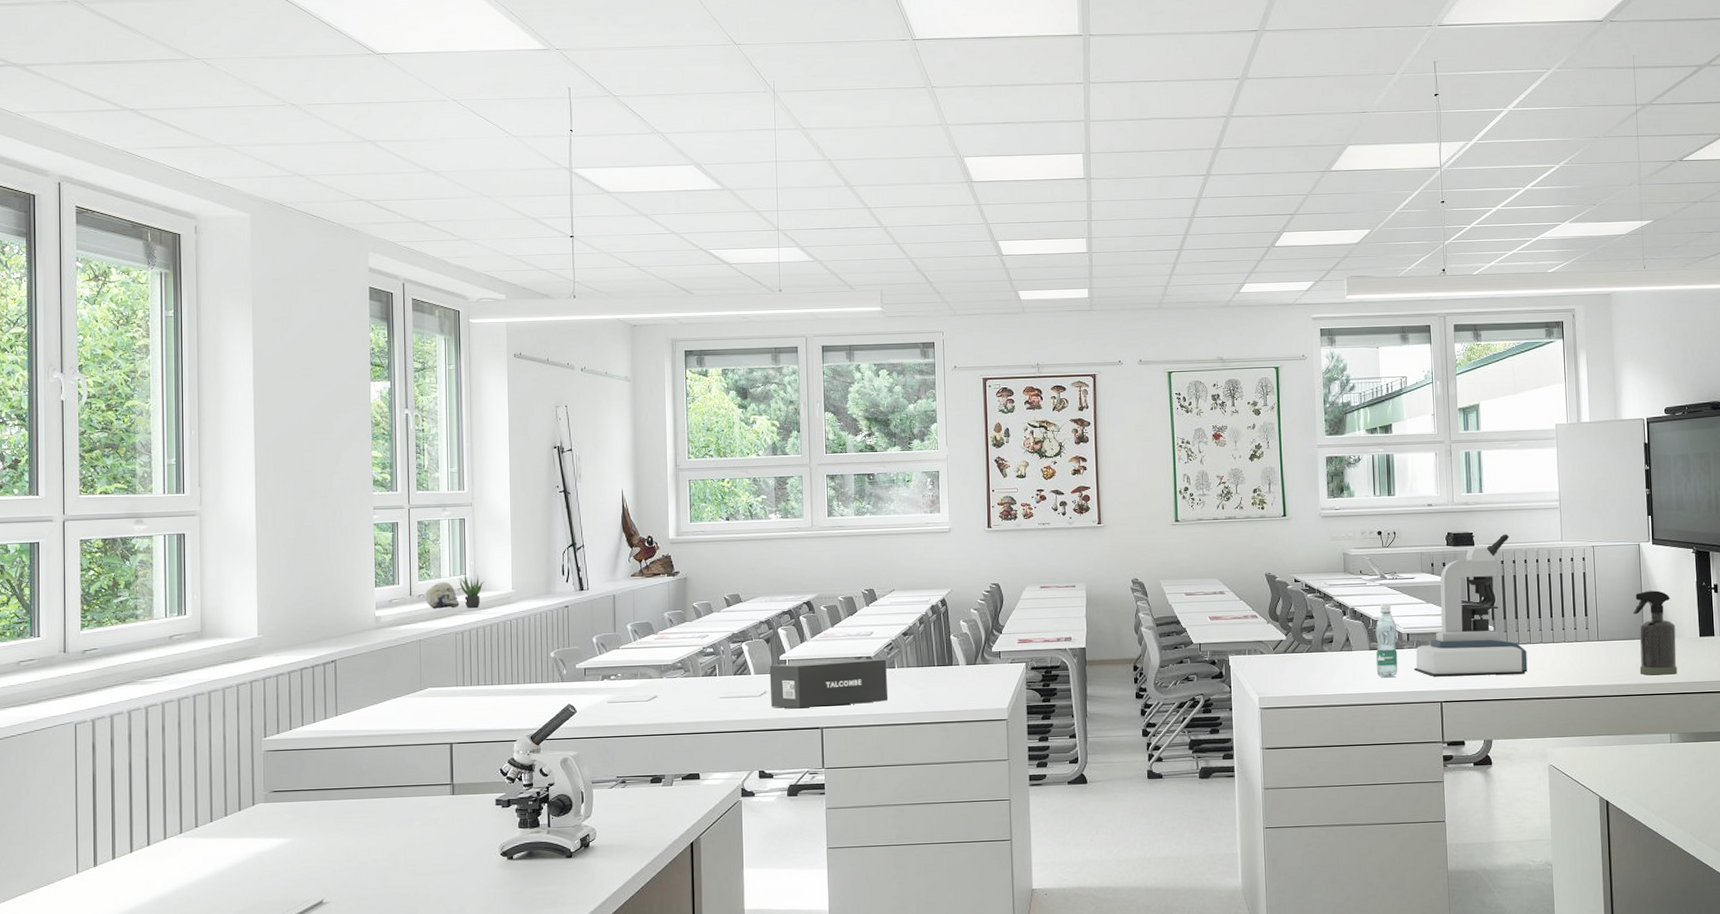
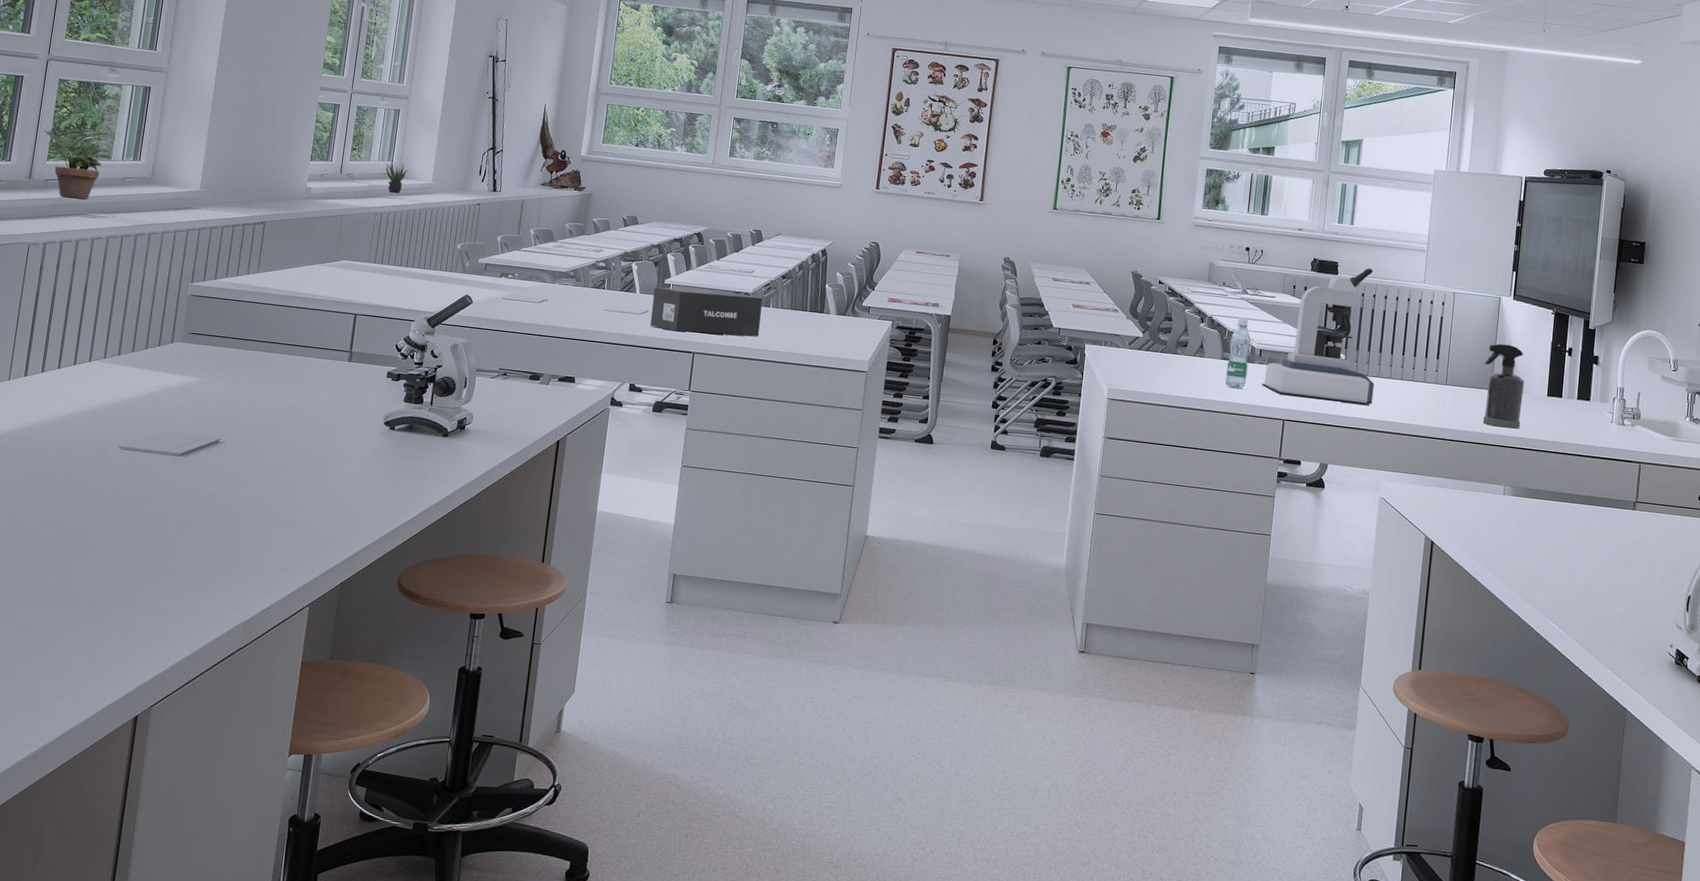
potted plant: none [70,589,153,667] -> present [42,130,112,200]
skull: present [424,582,460,609] -> none [353,164,383,191]

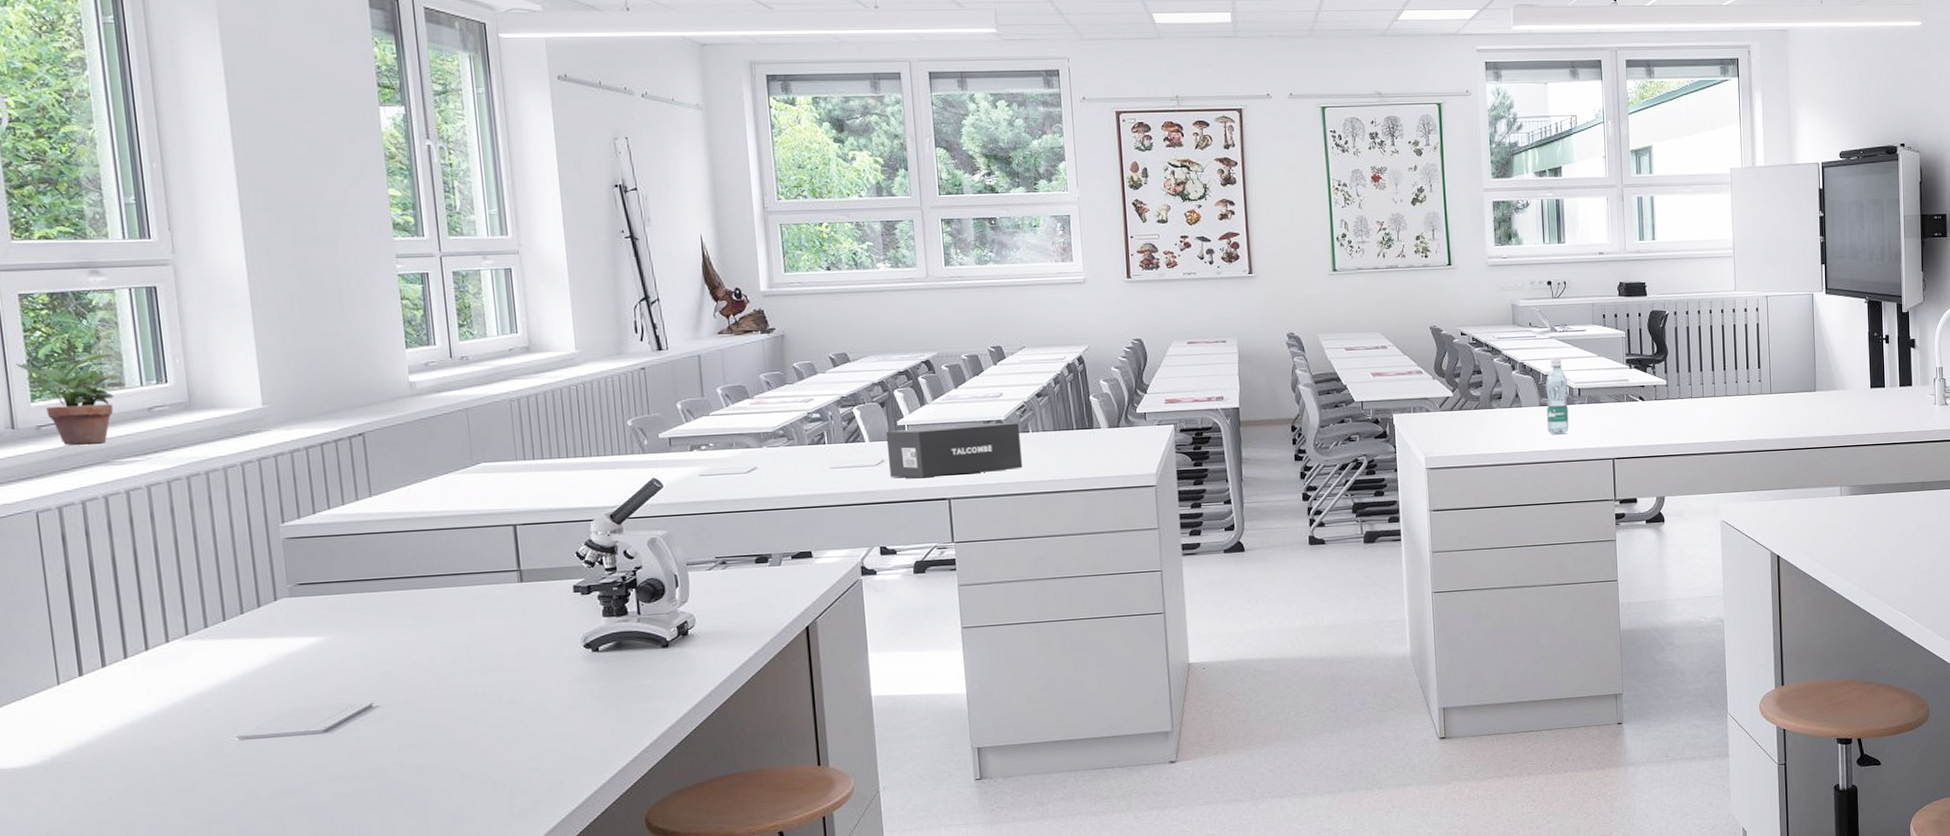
potted plant: present [386,159,408,194] -> none [509,331,541,373]
microscope: present [1262,268,1374,405] -> none [1586,283,1701,433]
spray bottle: present [1482,343,1524,429] -> none [1806,341,1848,428]

